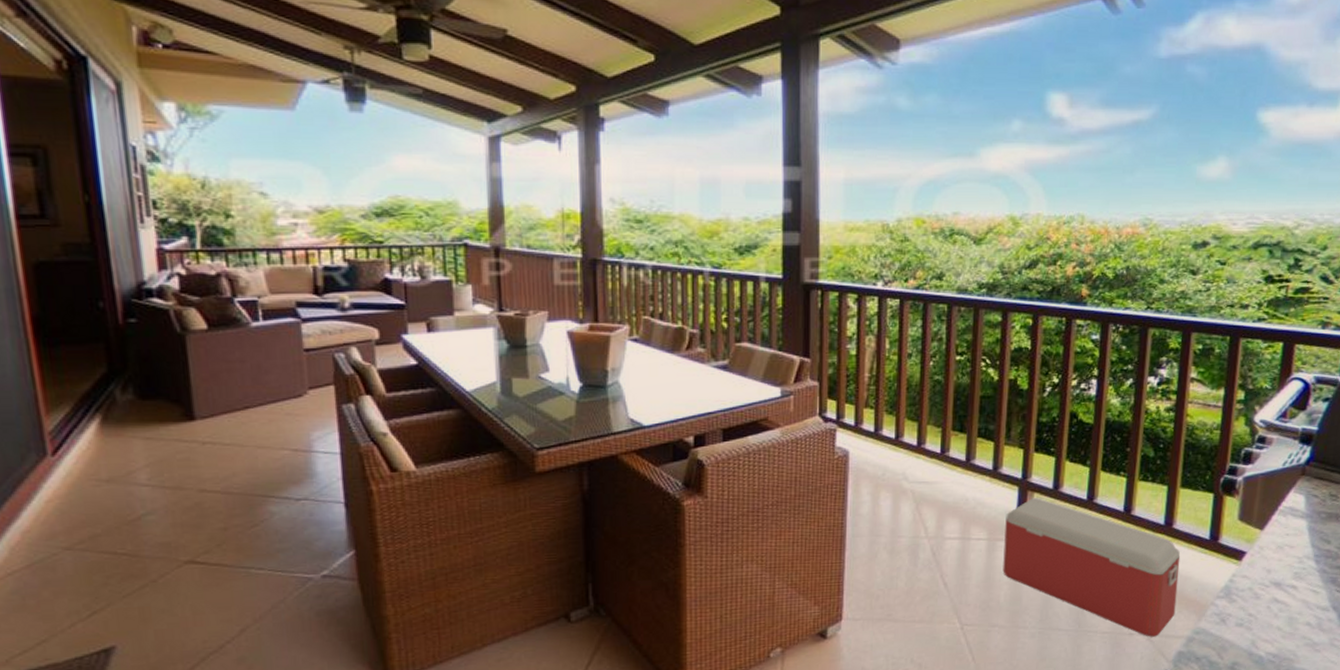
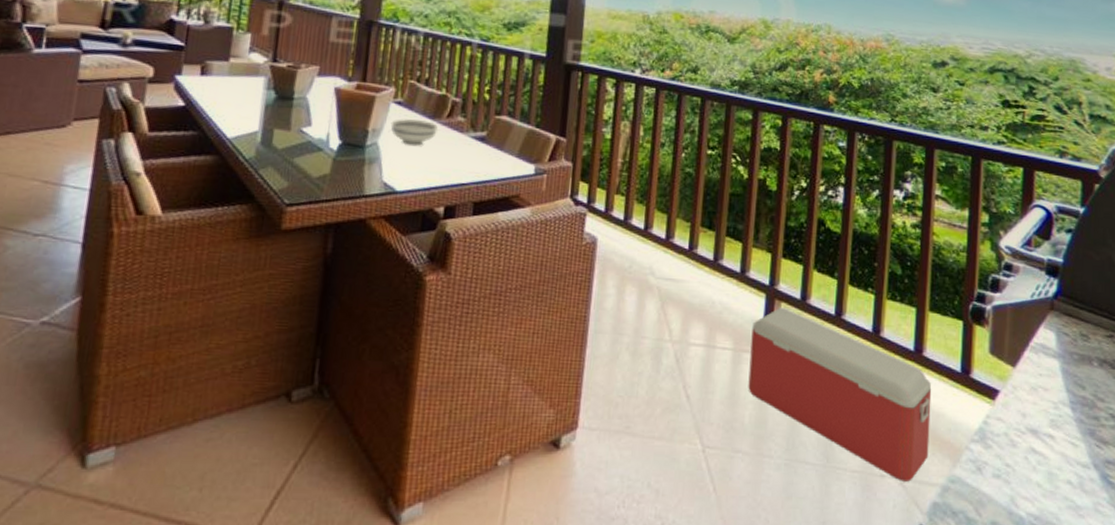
bowl: none [629,355,678,380] -> present [390,119,438,145]

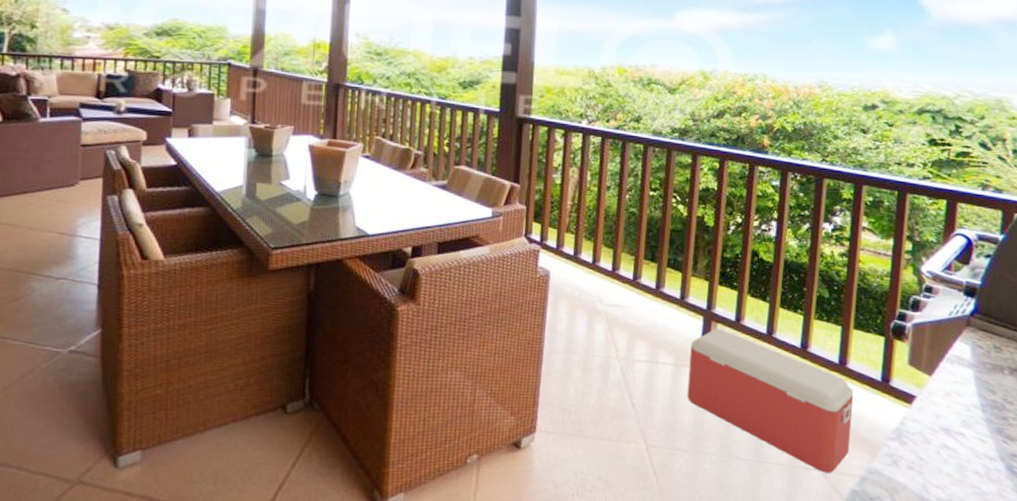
bowl: present [390,119,438,145] -> none [360,171,403,194]

